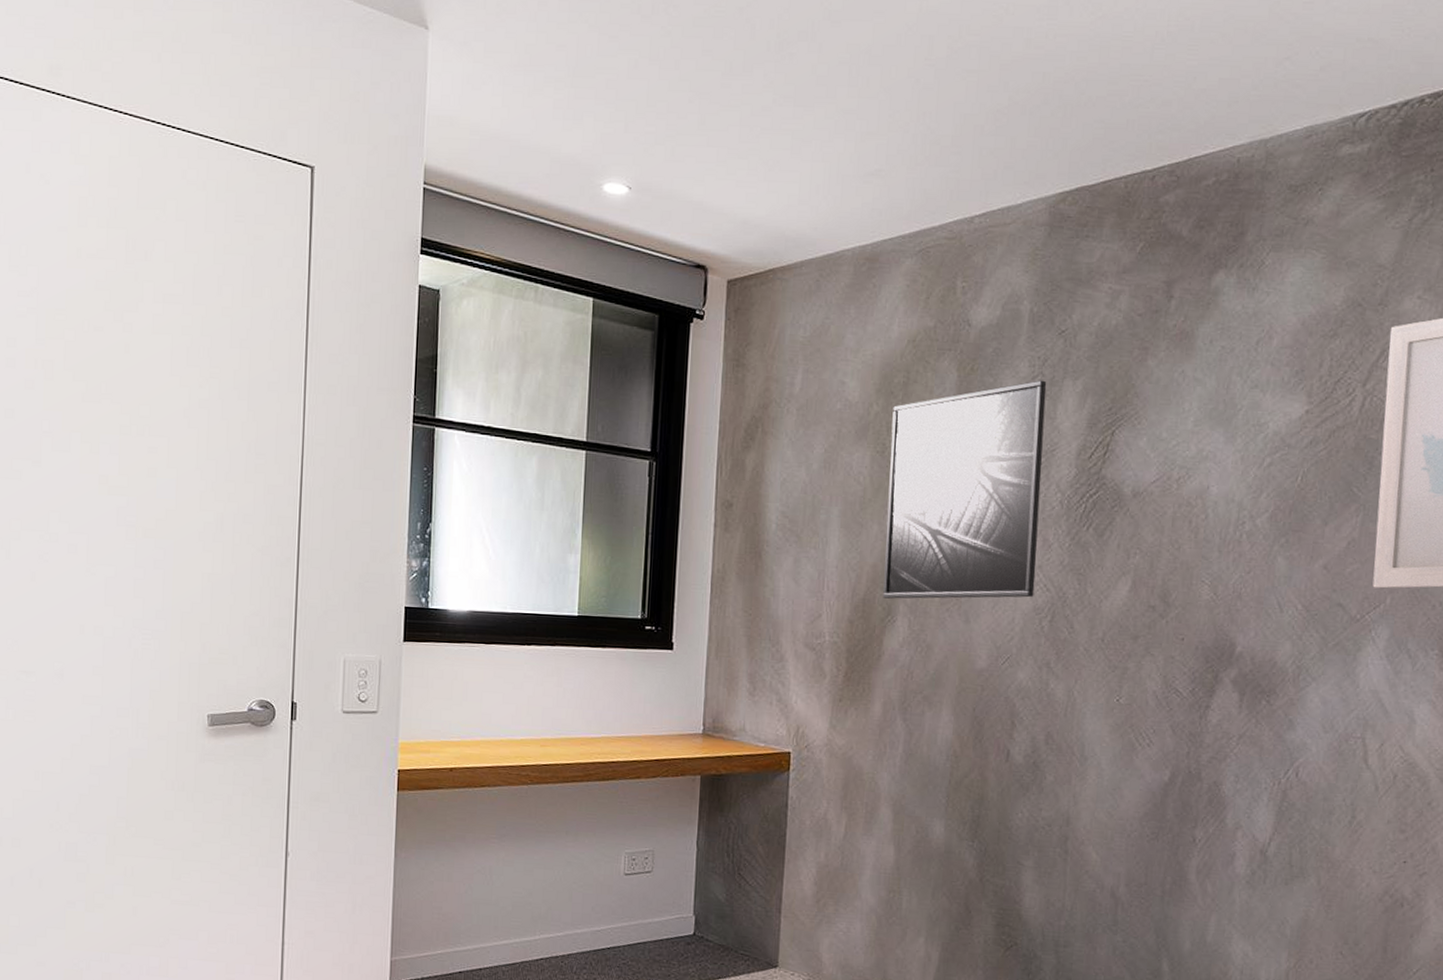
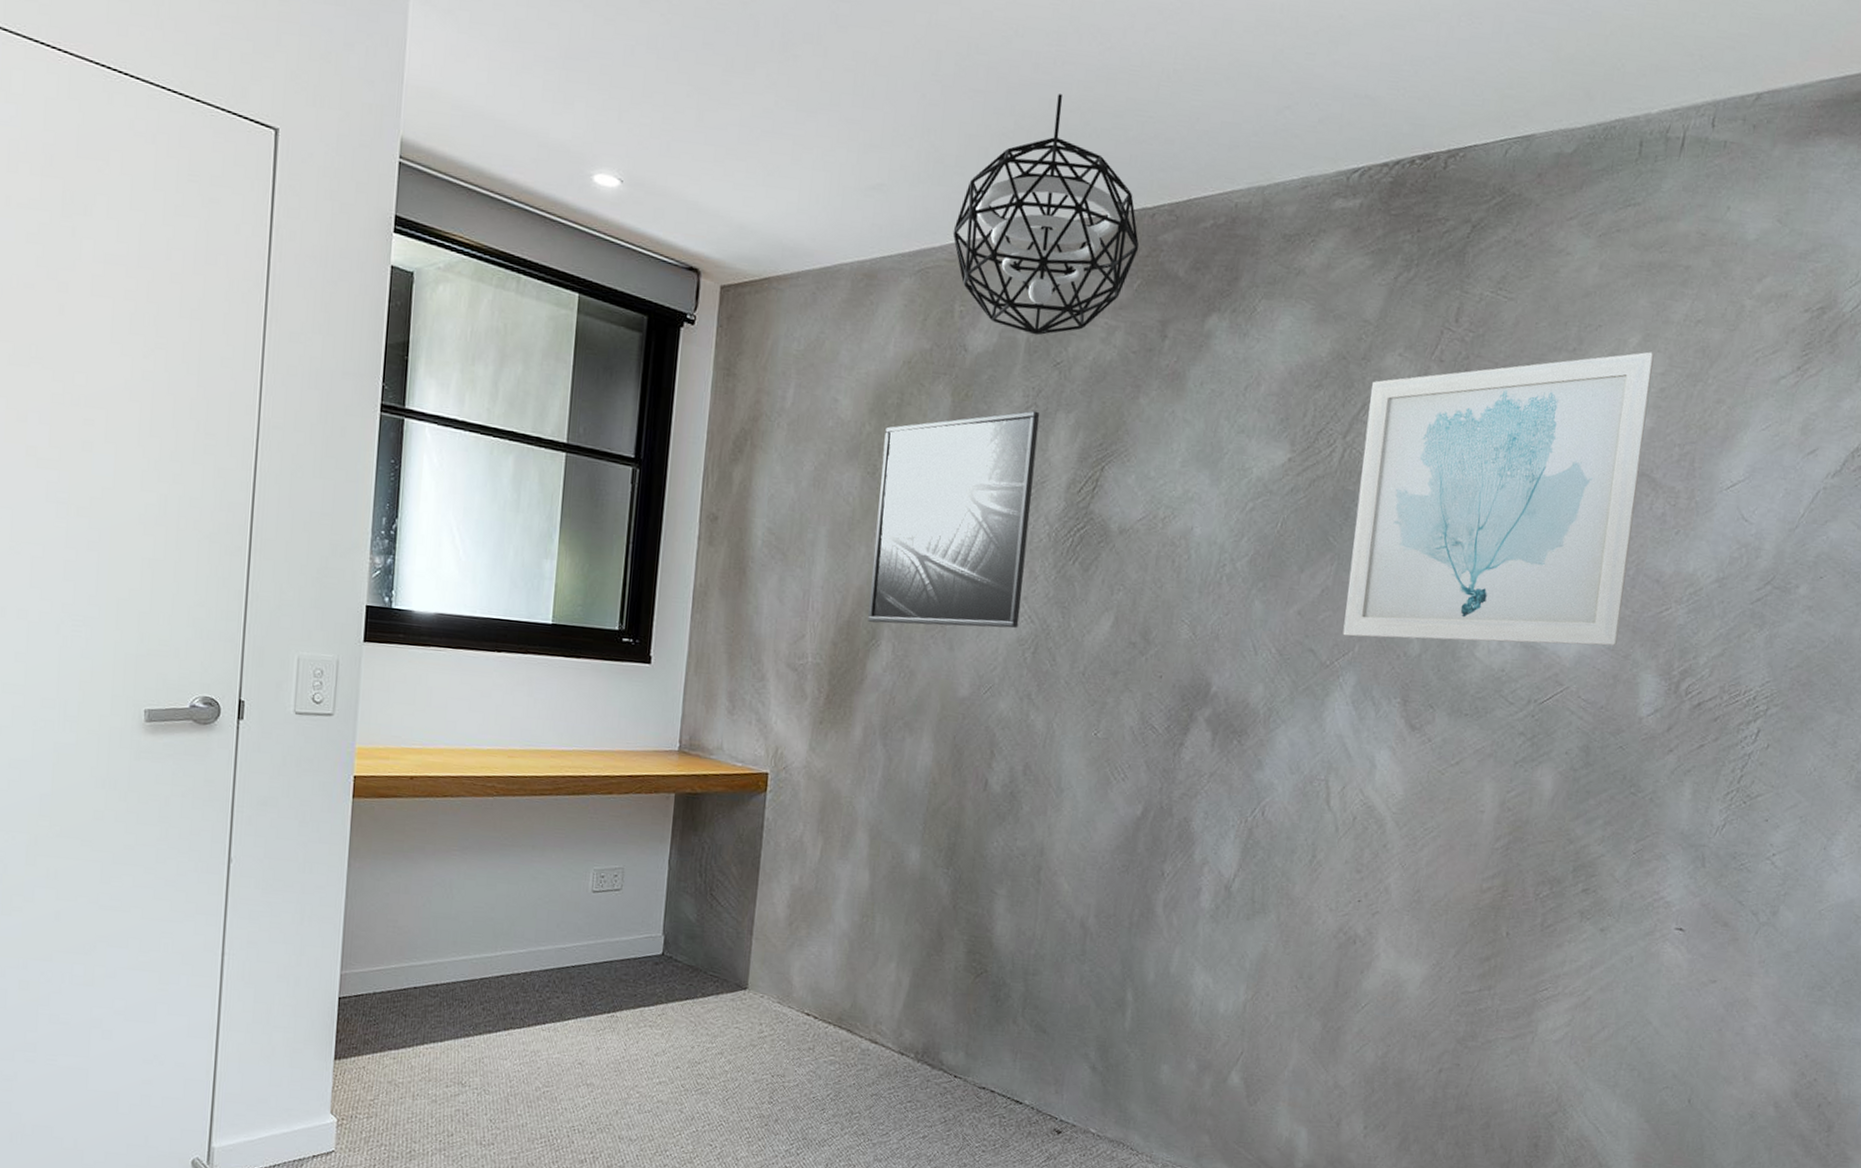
pendant light: none [952,66,1141,305] -> present [952,94,1139,336]

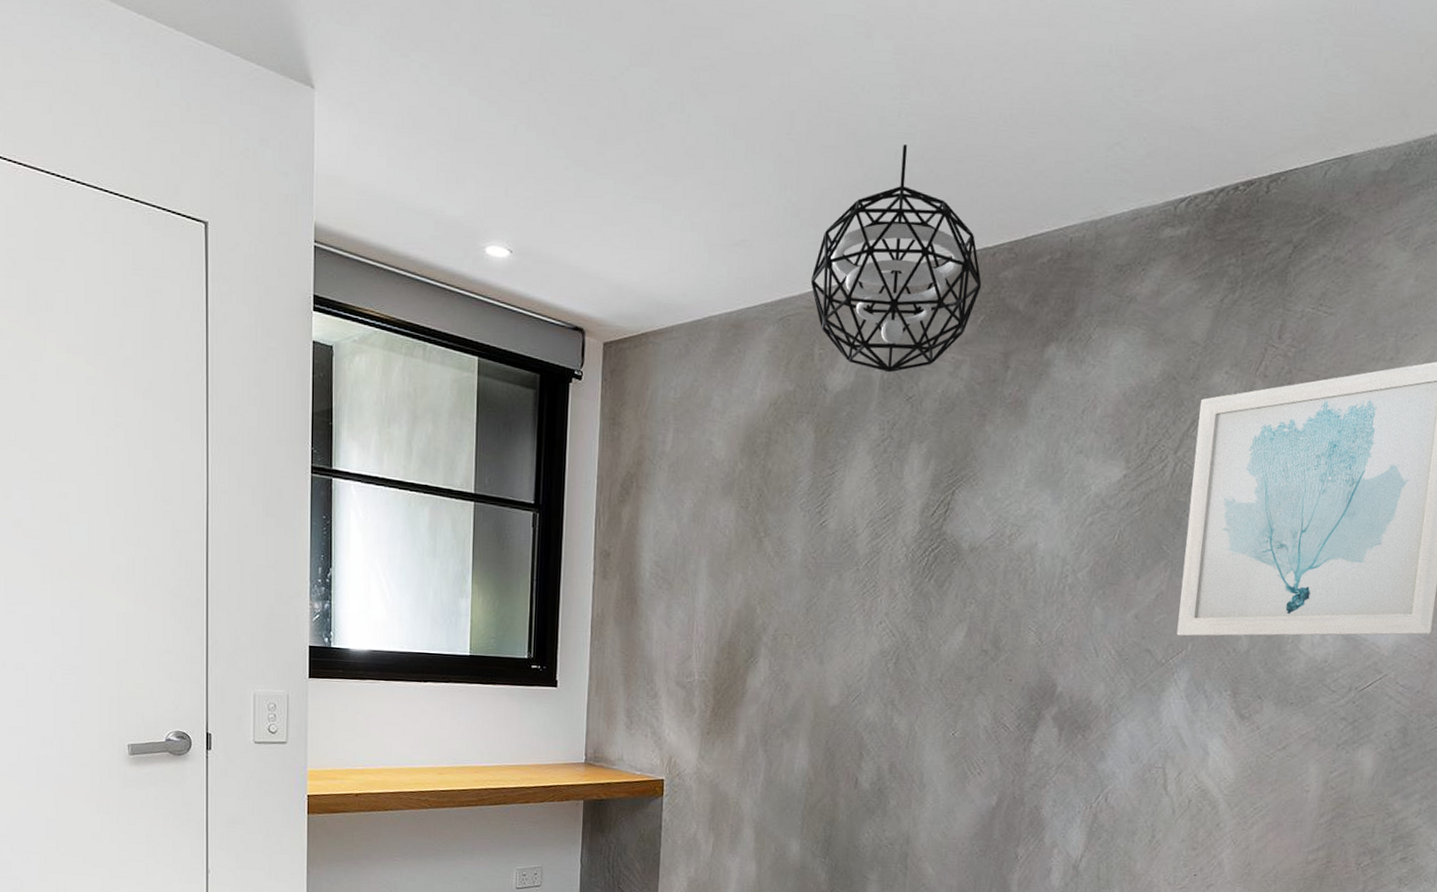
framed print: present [868,410,1040,629] -> none [746,442,895,643]

